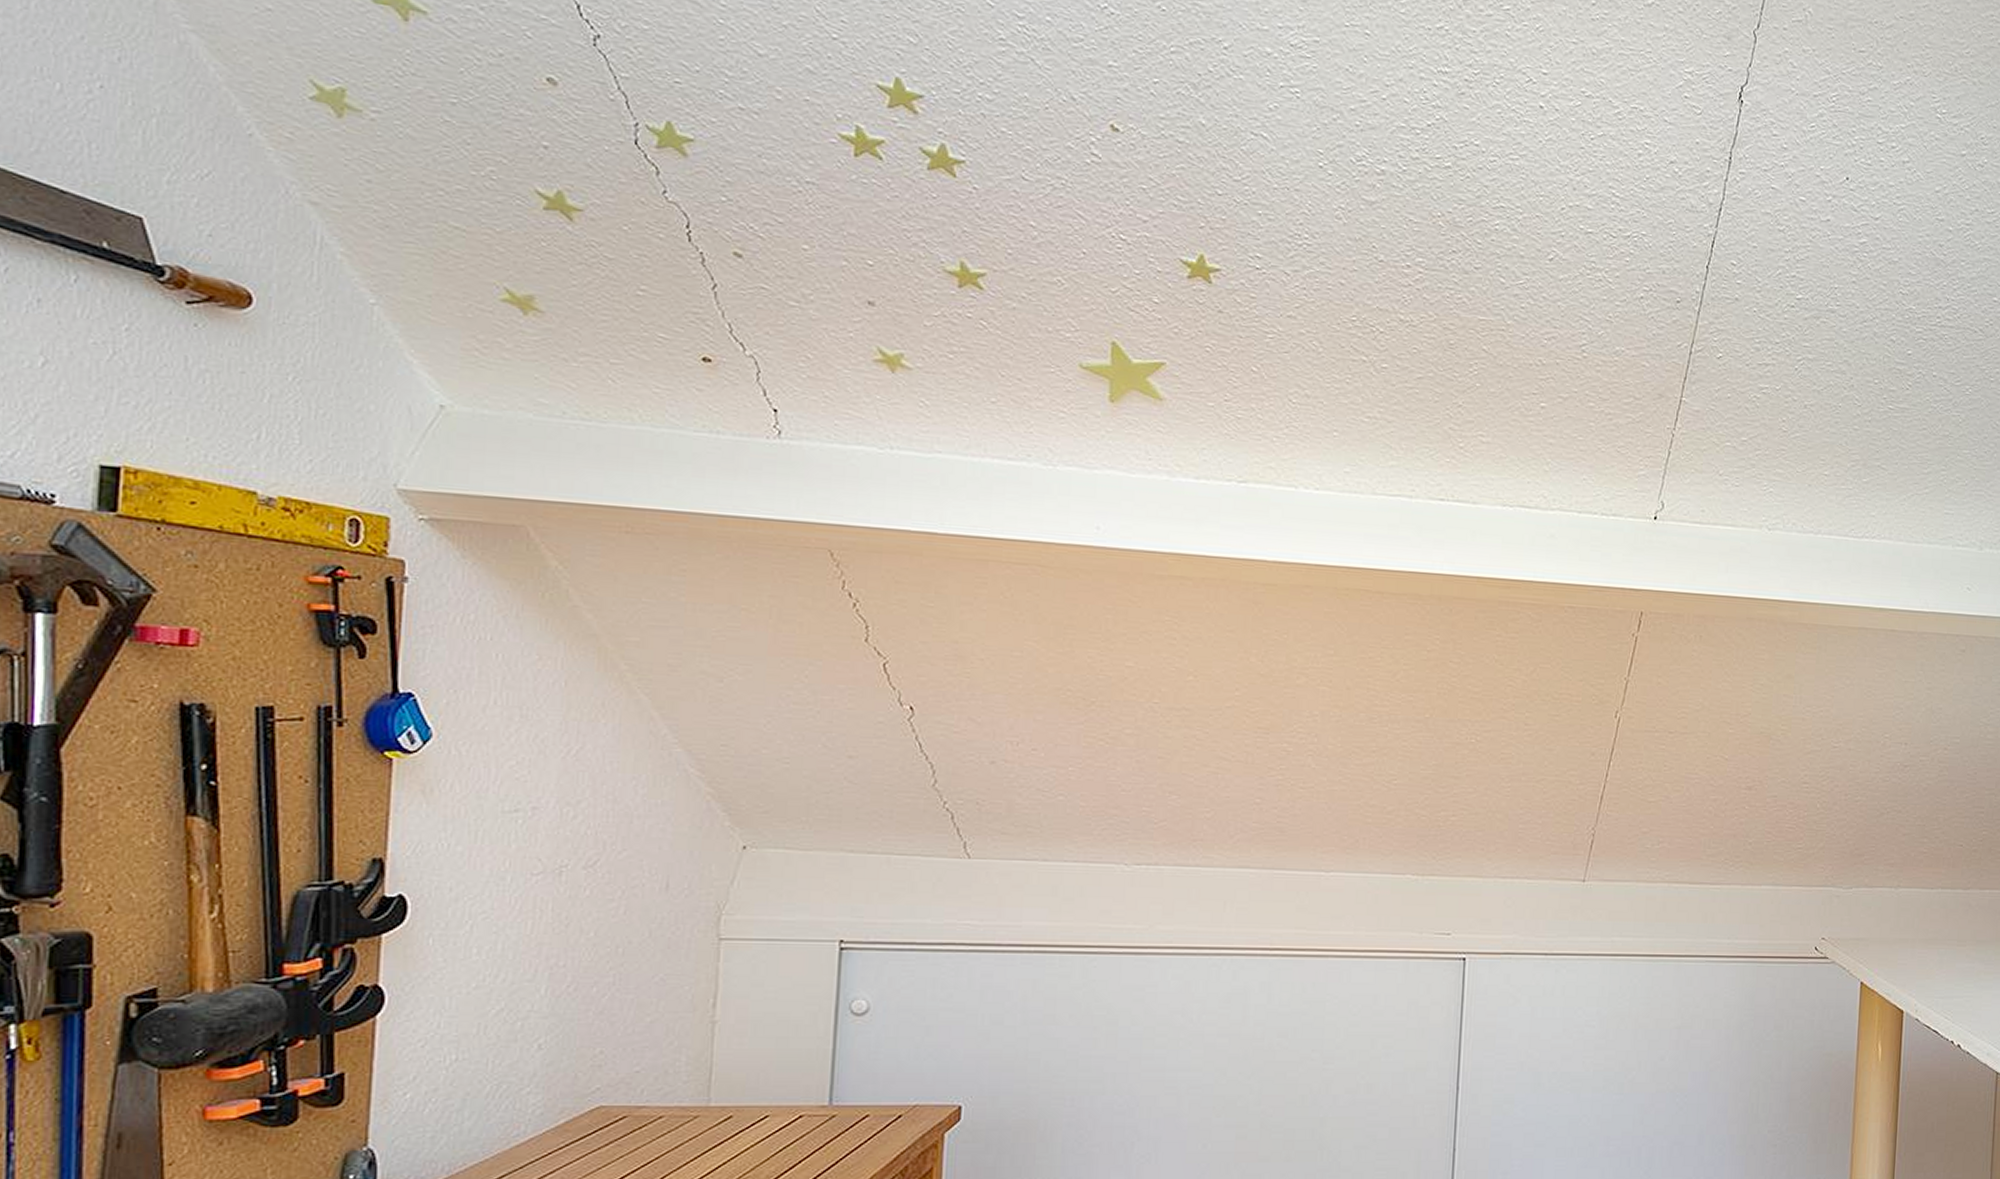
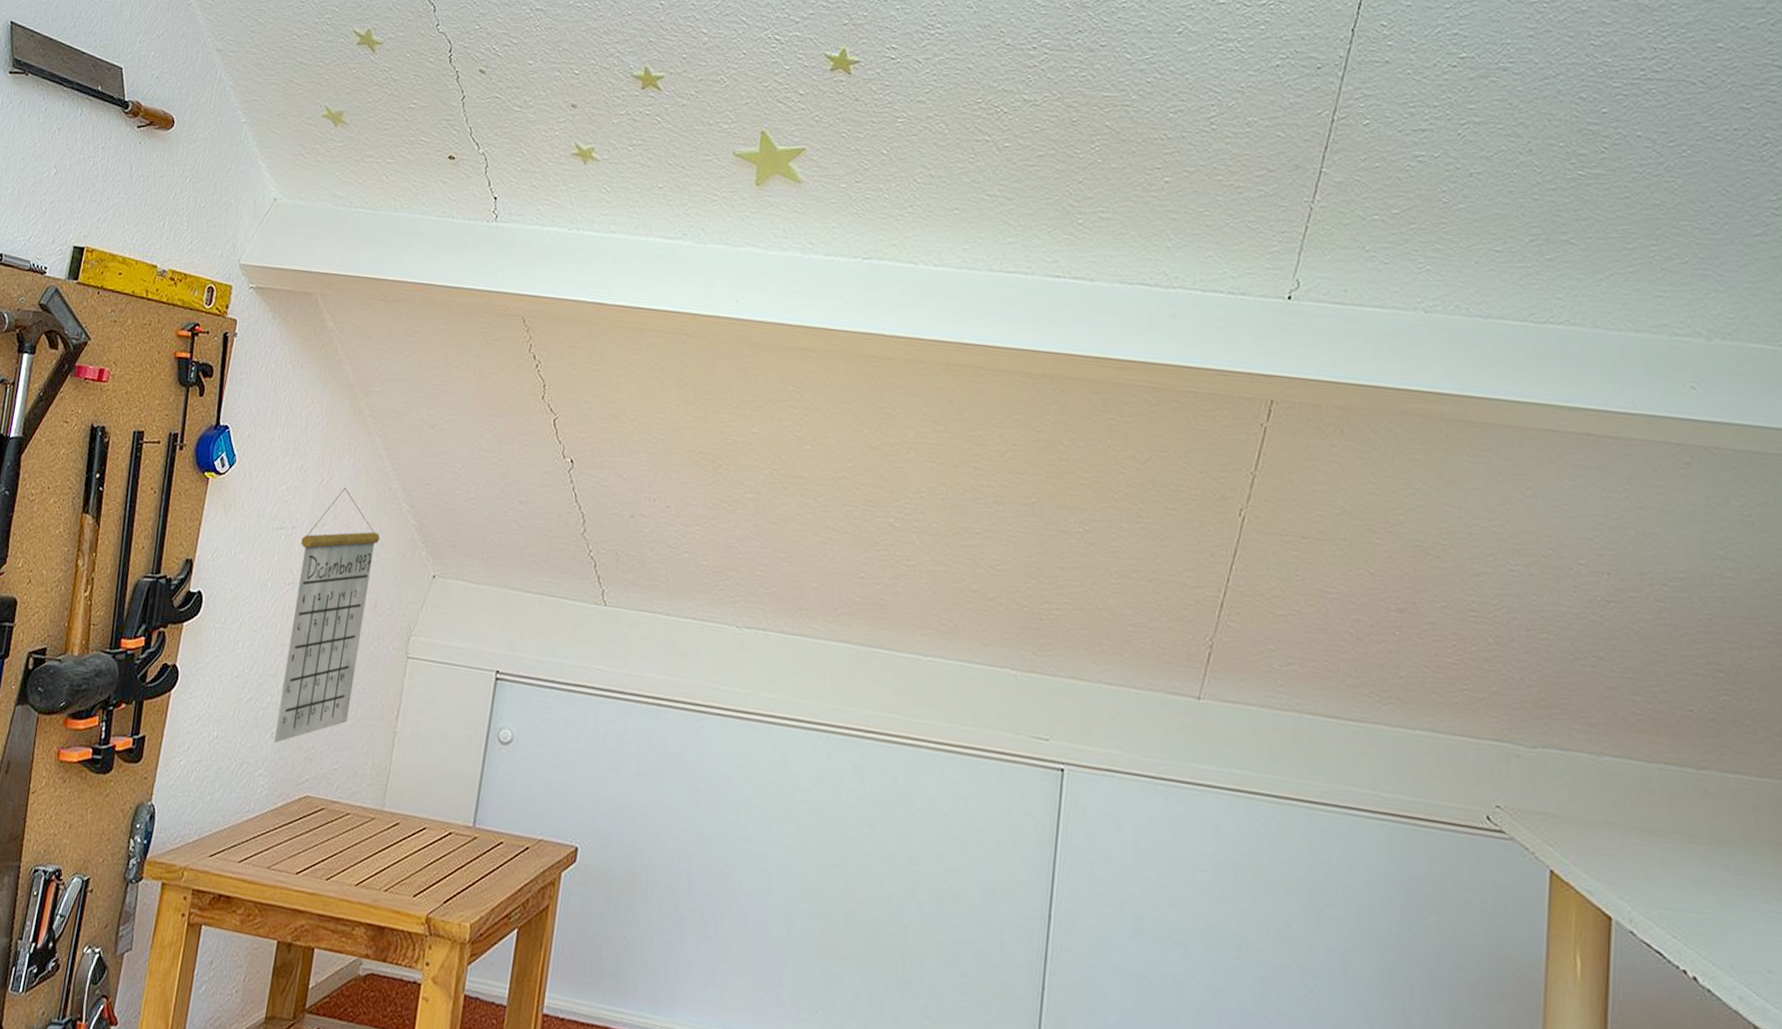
calendar: none [543,757,664,1056] -> present [273,488,381,744]

